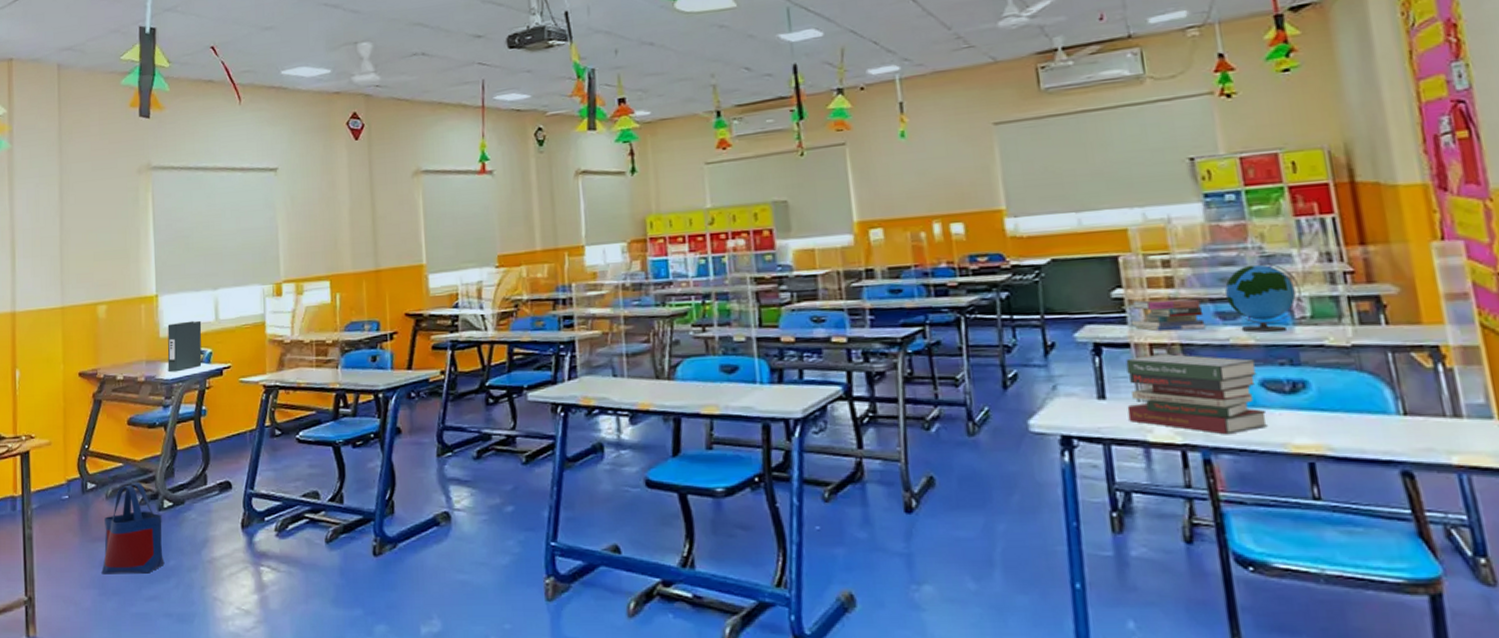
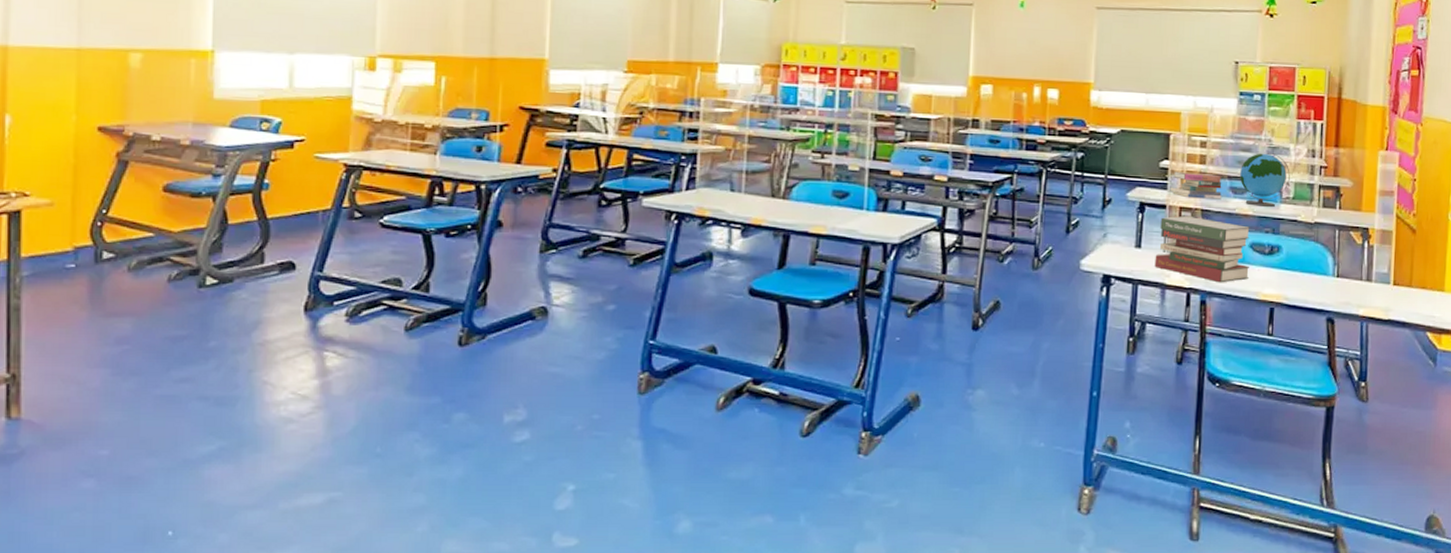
tote bag: present [101,481,165,575] -> none [116,254,203,354]
binder: present [167,320,202,373] -> none [222,84,271,139]

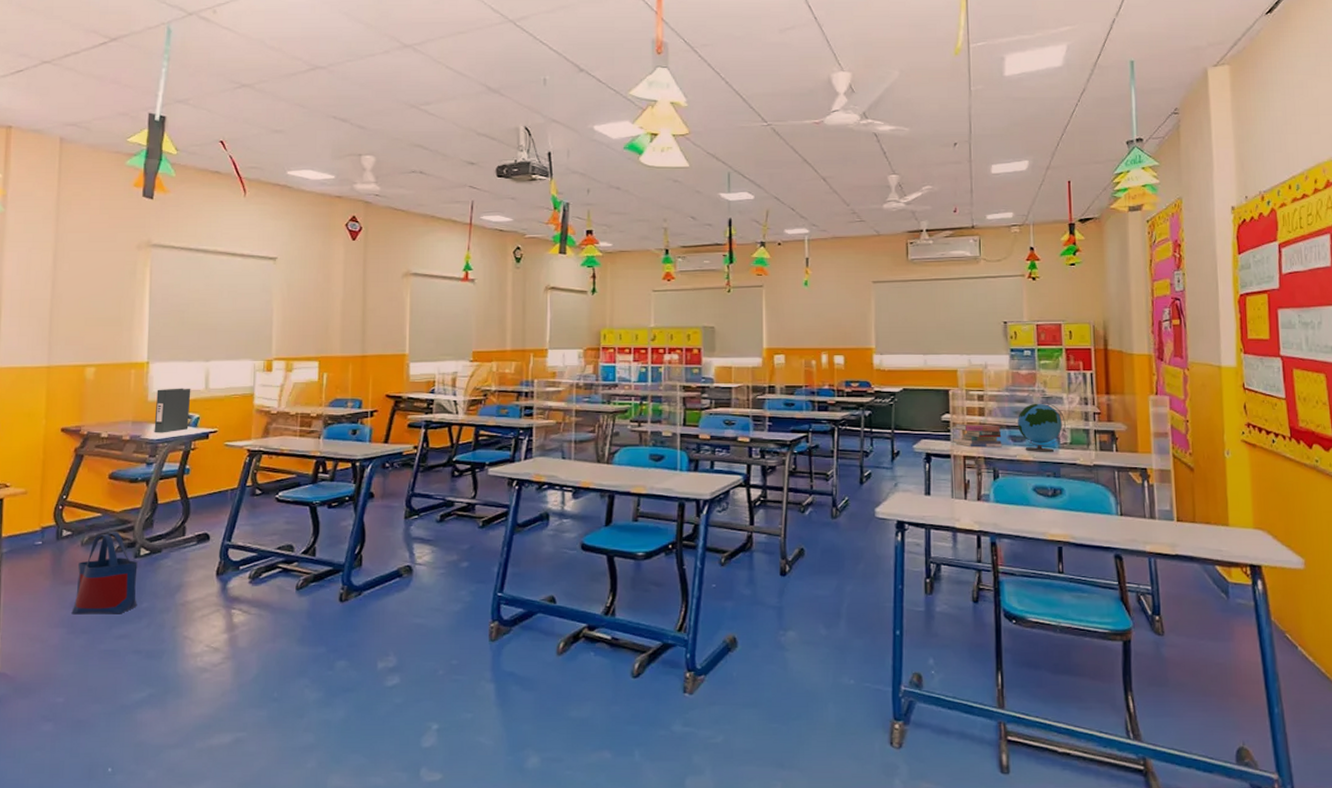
tote bag: none [116,254,203,354] -> present [71,531,138,615]
binder: none [222,84,271,139] -> present [154,388,191,433]
books: present [1154,216,1250,283] -> none [944,464,1036,525]

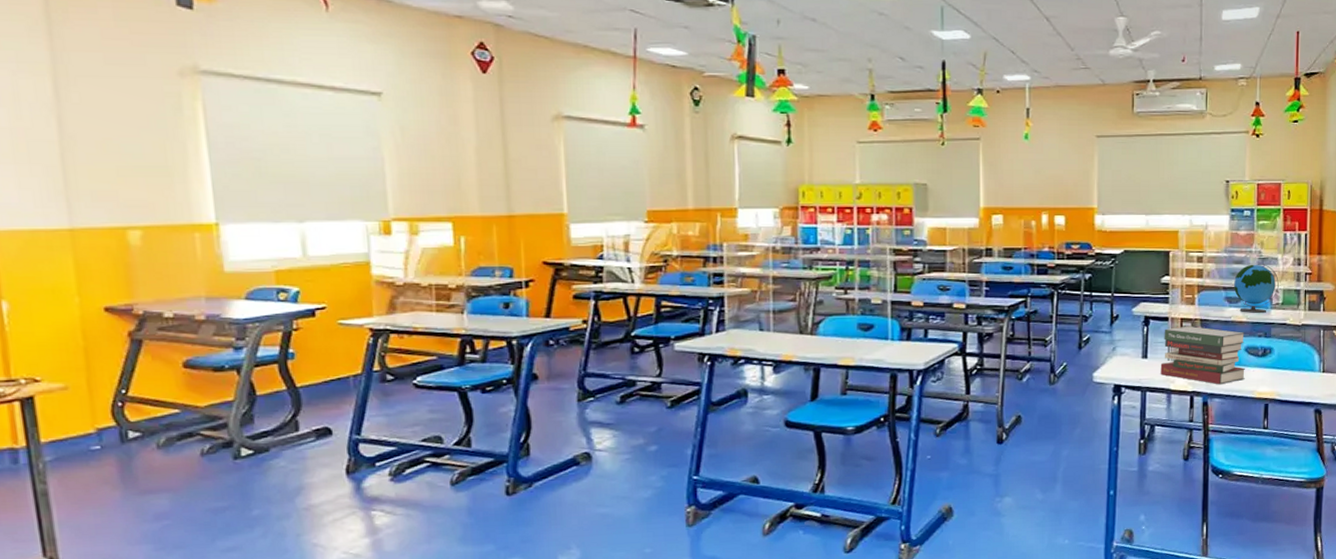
tote bag: present [71,531,138,615] -> none [156,429,246,529]
binder: present [154,388,191,433] -> none [235,255,286,311]
books: none [944,464,1036,525] -> present [1160,326,1246,385]
books: present [953,424,1002,448] -> none [1171,285,1218,310]

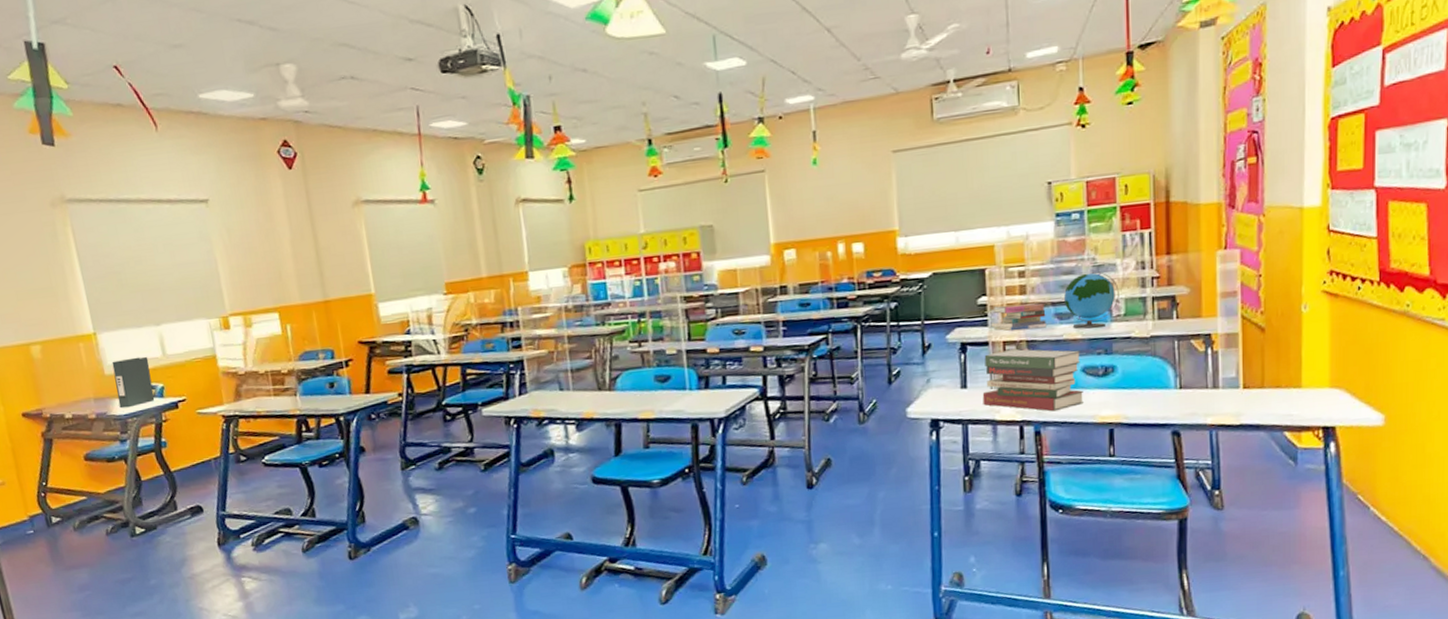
binder: none [235,255,286,311] -> present [112,357,155,409]
books: none [1171,285,1218,310] -> present [991,303,1047,332]

